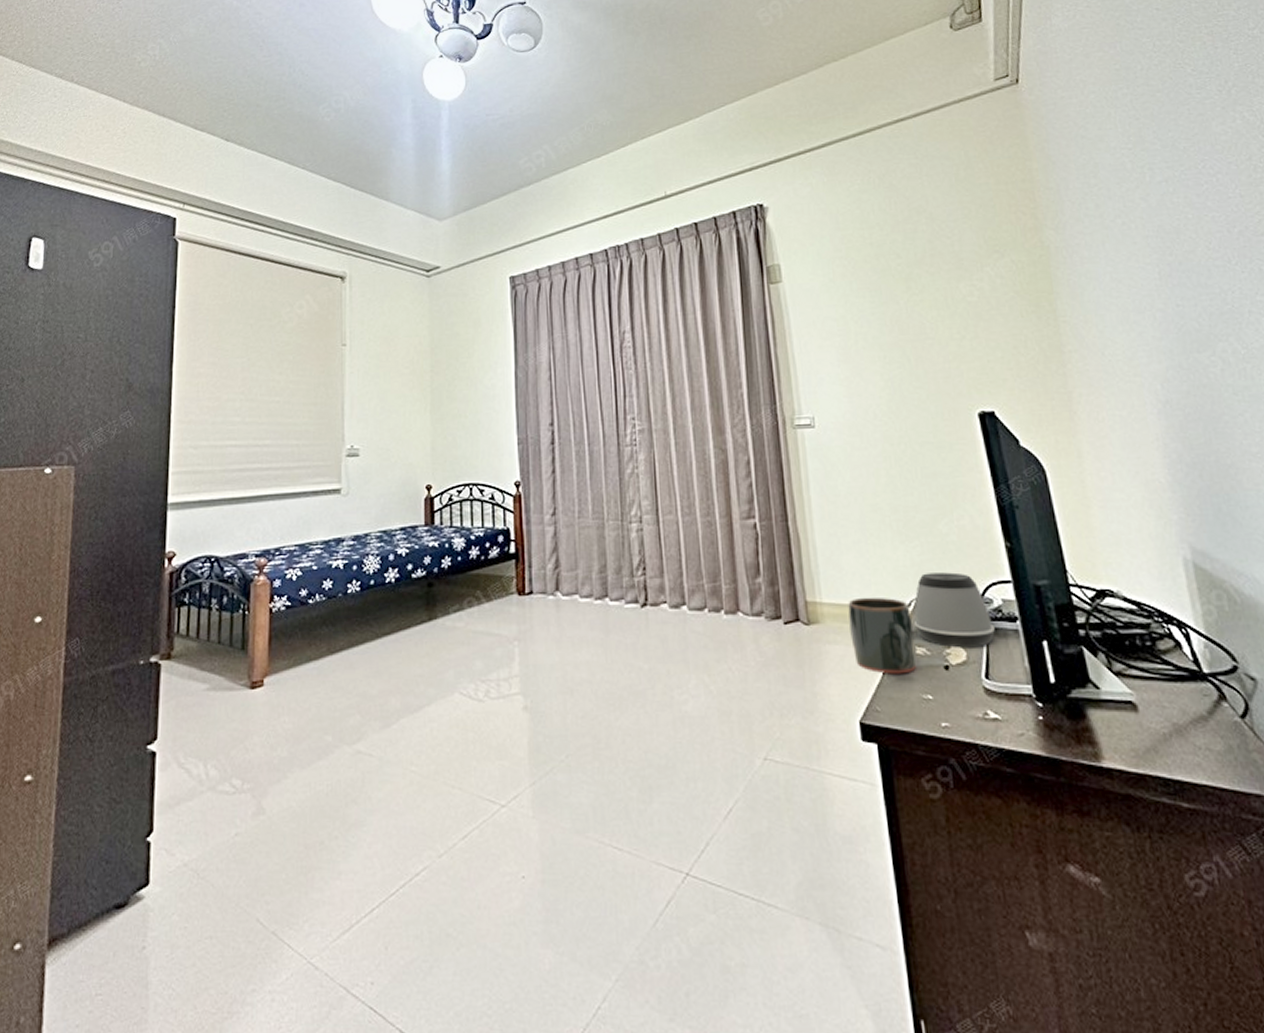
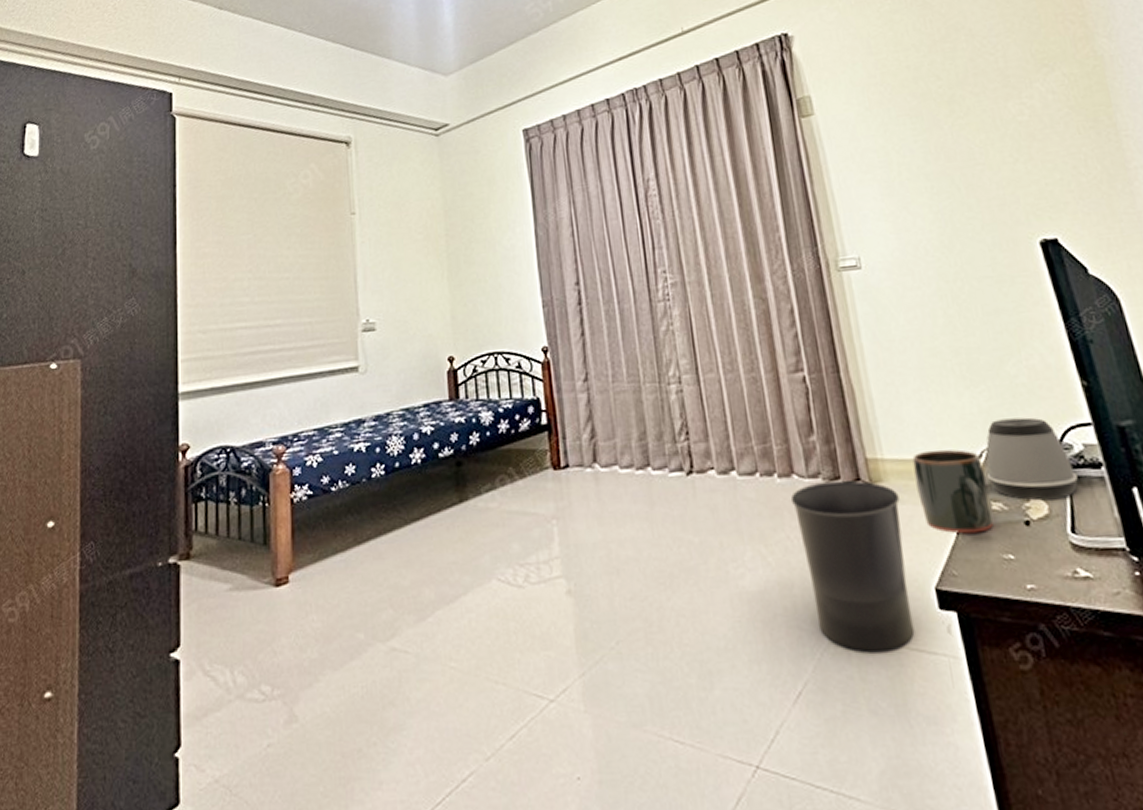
waste bin: none [734,619,838,775] -> present [790,480,915,652]

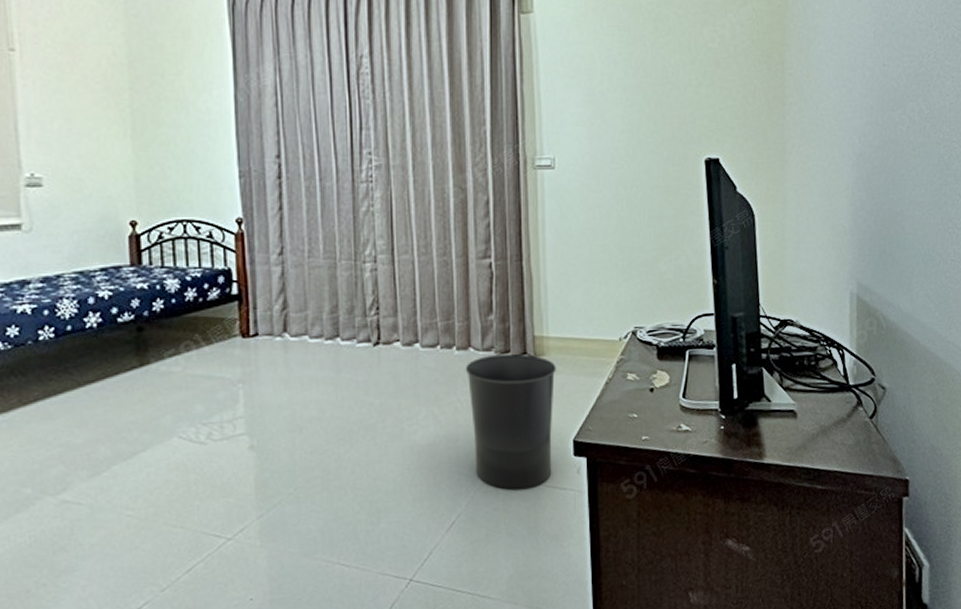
mug: present [912,449,995,534] -> none [572,330,628,398]
speaker: present [984,417,1079,500] -> none [628,307,695,373]

